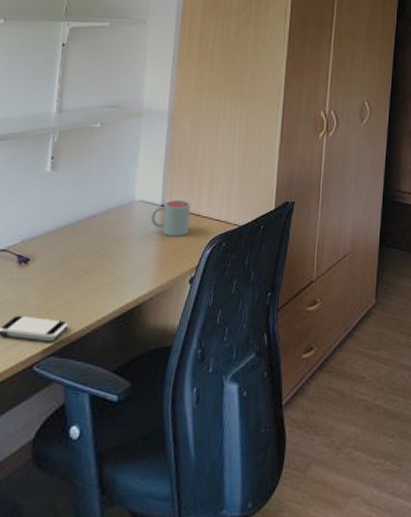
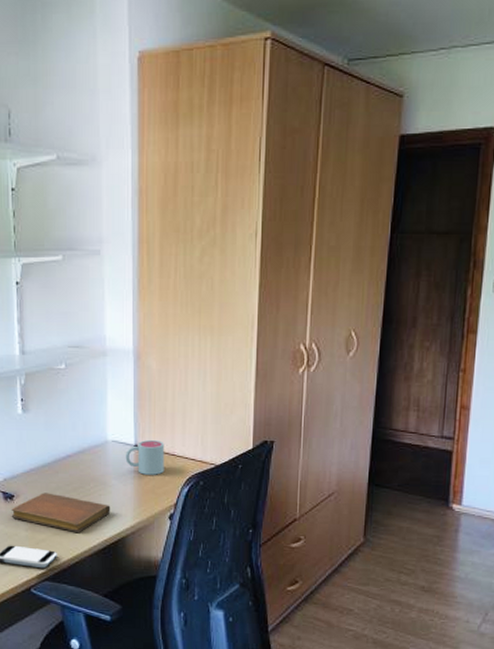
notebook: none [24,255,131,299] -> present [11,492,111,532]

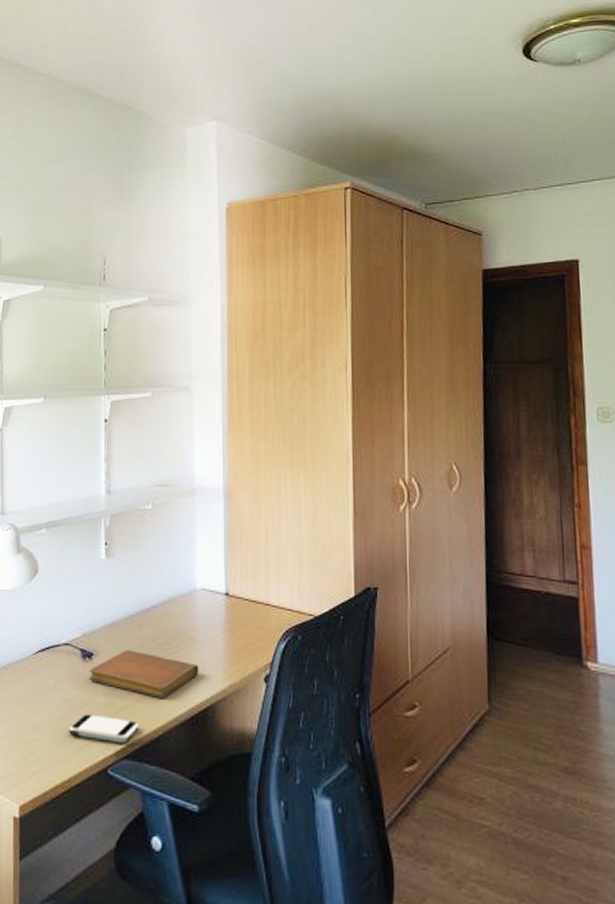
mug: present [125,440,165,475] -> none [215,588,258,628]

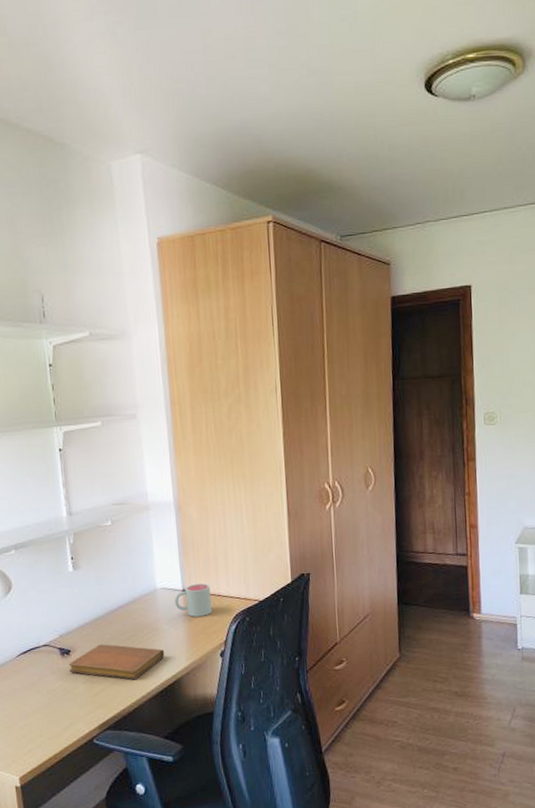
smartphone: present [69,714,139,744] -> none [56,698,117,719]
mug: none [215,588,258,628] -> present [174,583,212,617]

